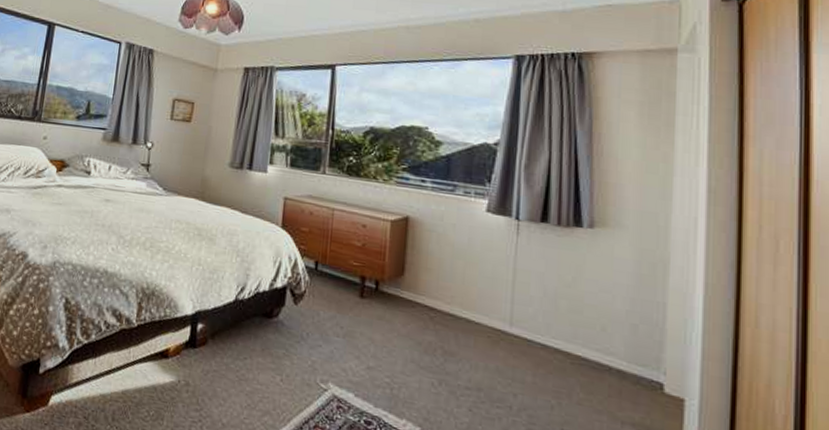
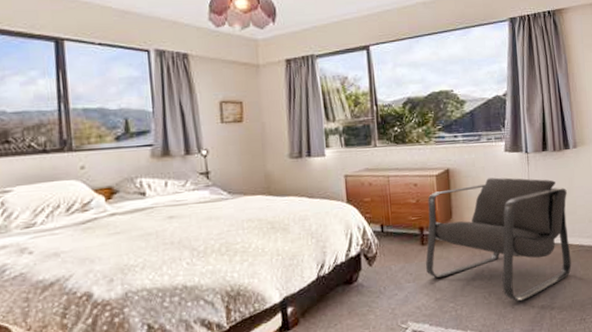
armchair: none [360,239,571,407] -> present [425,177,572,302]

